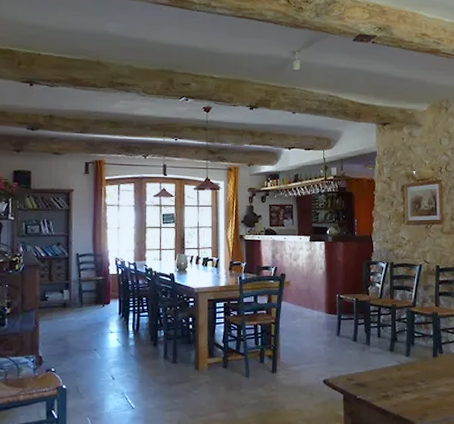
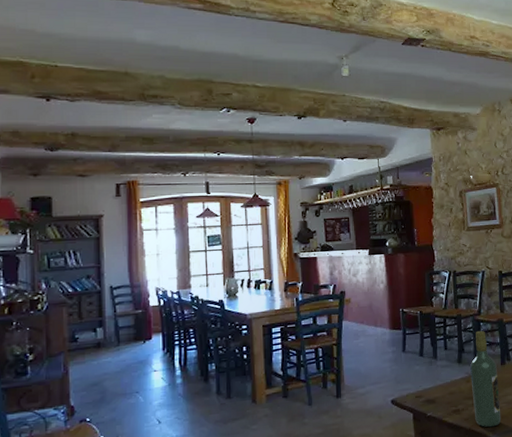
wine bottle: none [402,322,430,416] -> present [470,330,501,428]

